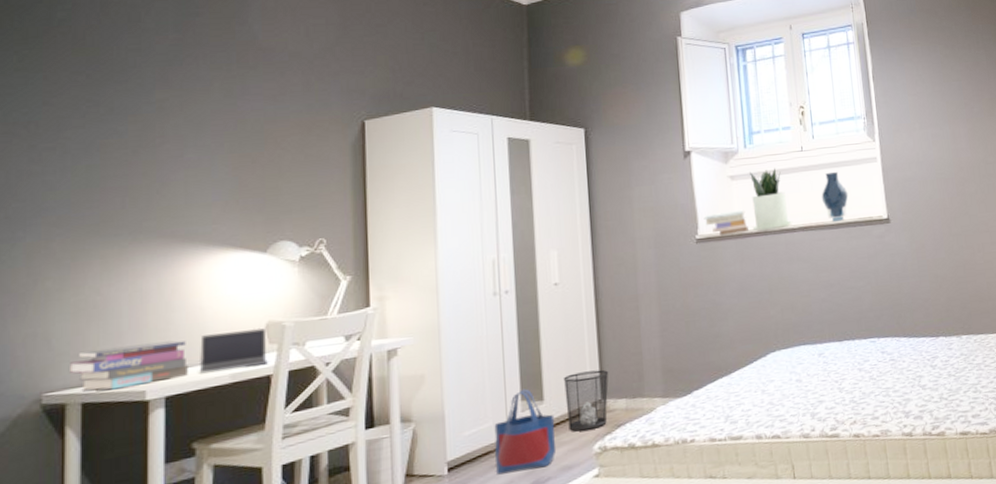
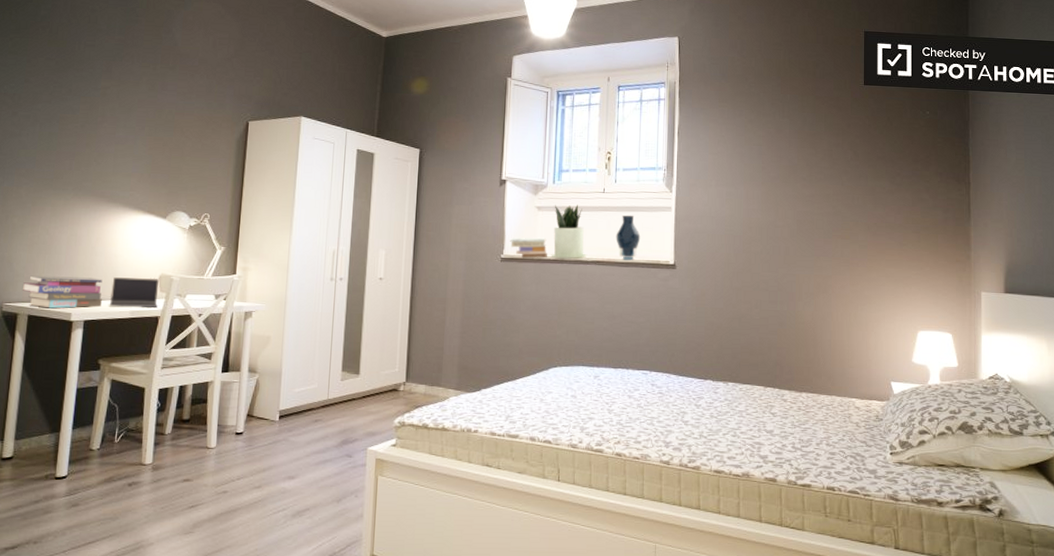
tote bag: present [494,389,557,475] -> none [316,362,366,430]
waste bin: present [563,369,609,432] -> none [376,356,415,406]

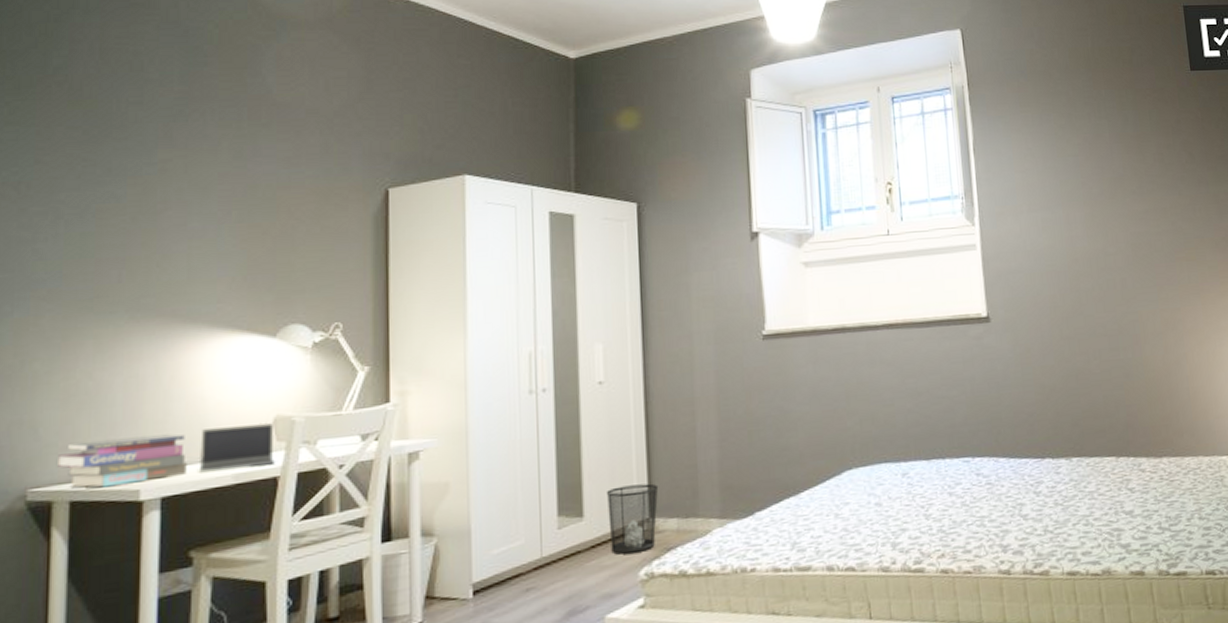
waste bin: none [376,356,415,406] -> present [606,483,659,555]
books: present [510,237,547,259] -> none [772,302,824,333]
planter: present [551,205,588,260] -> none [827,254,876,328]
vase: present [616,215,641,261] -> none [909,259,942,319]

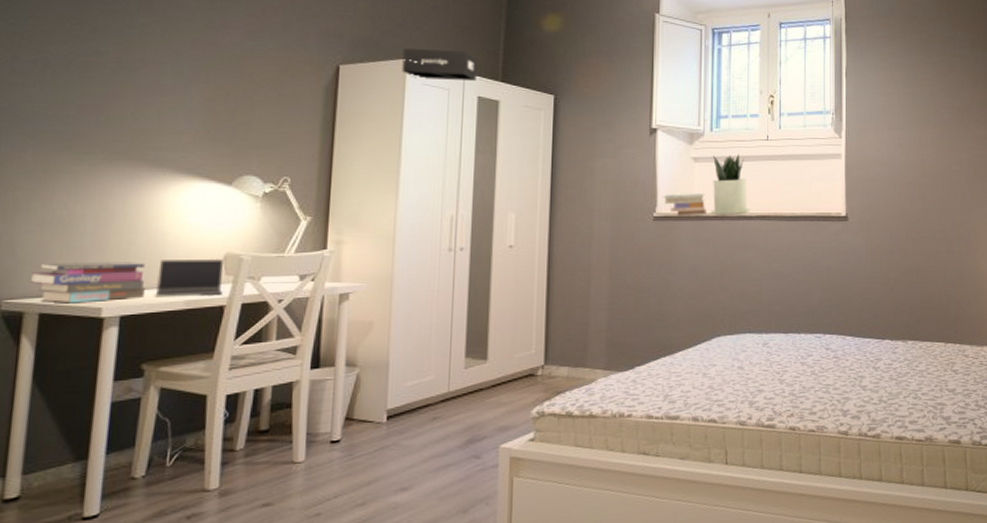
box: none [459,160,546,197] -> present [402,49,477,82]
waste bin: present [606,483,659,555] -> none [508,335,554,394]
books: none [772,302,824,333] -> present [663,192,706,216]
planter: none [827,254,876,328] -> present [710,154,751,215]

